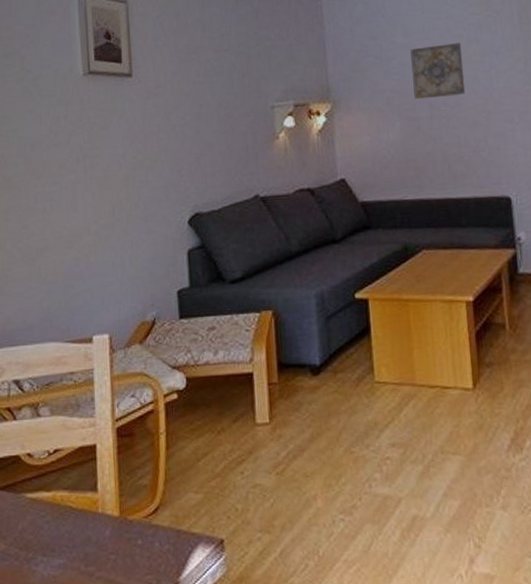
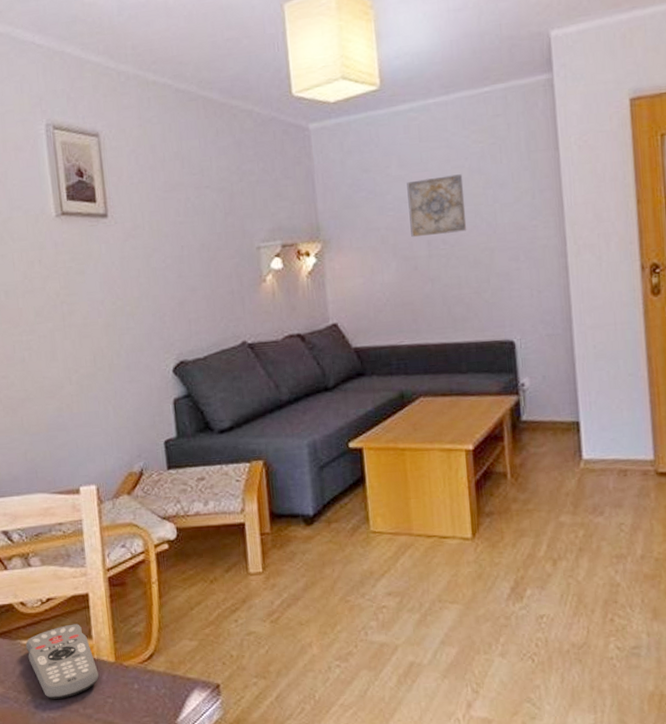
remote control: none [30,476,102,556] -> present [25,624,99,699]

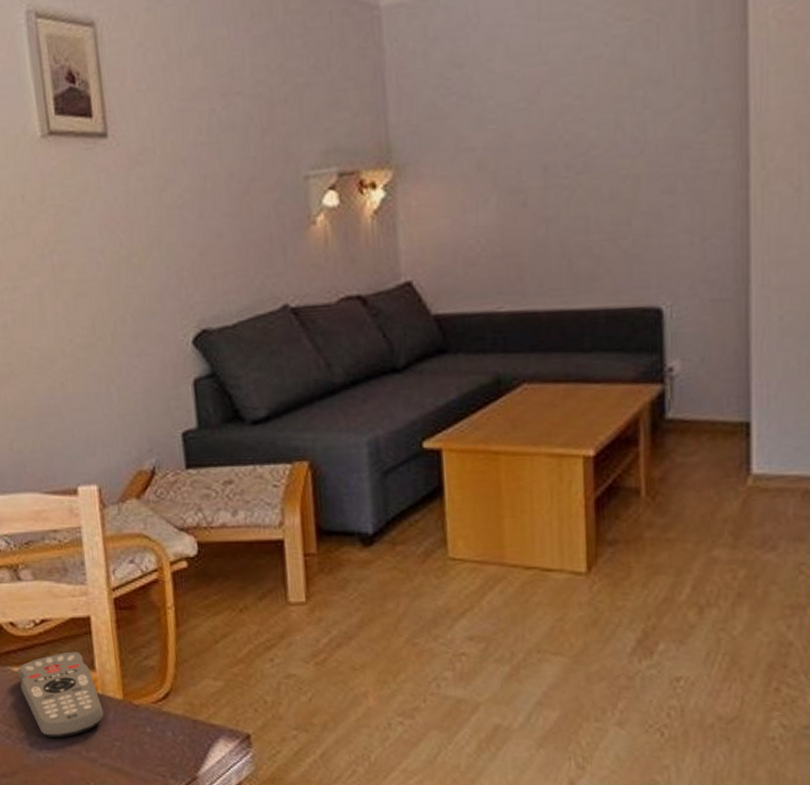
wall art: present [407,174,467,238] -> none [516,68,602,162]

